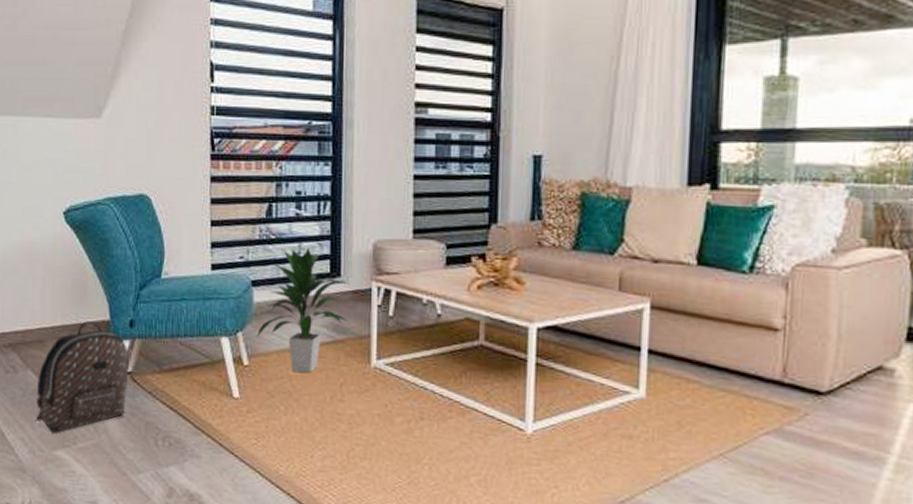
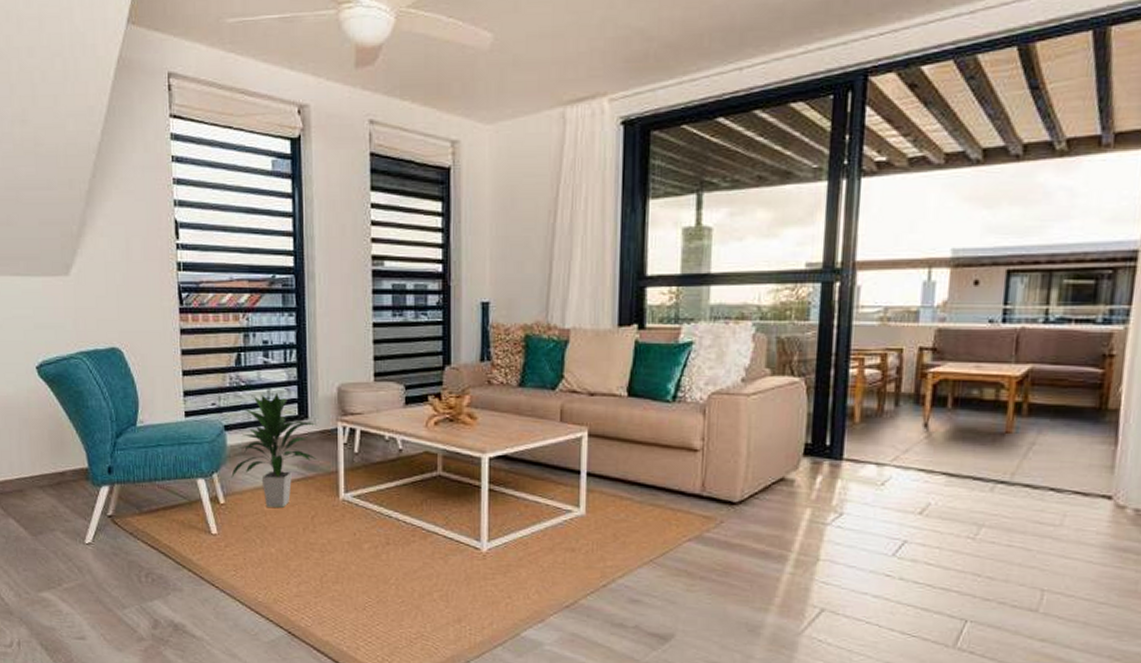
backpack: present [35,321,129,433] -> none [19,470,109,576]

